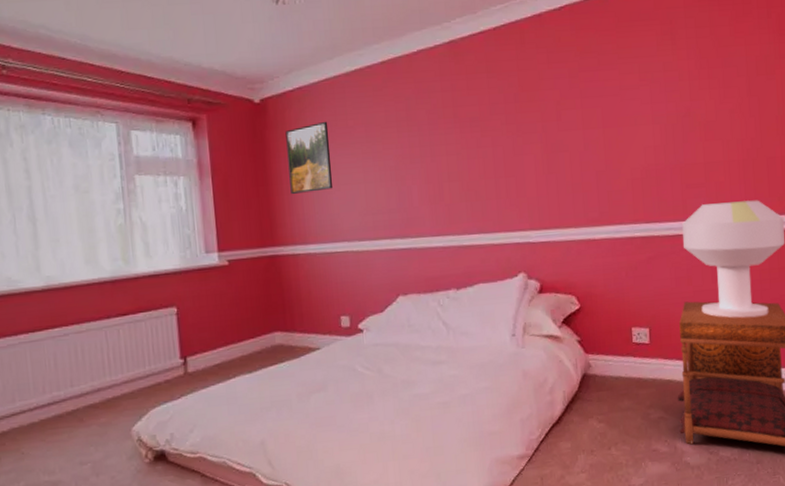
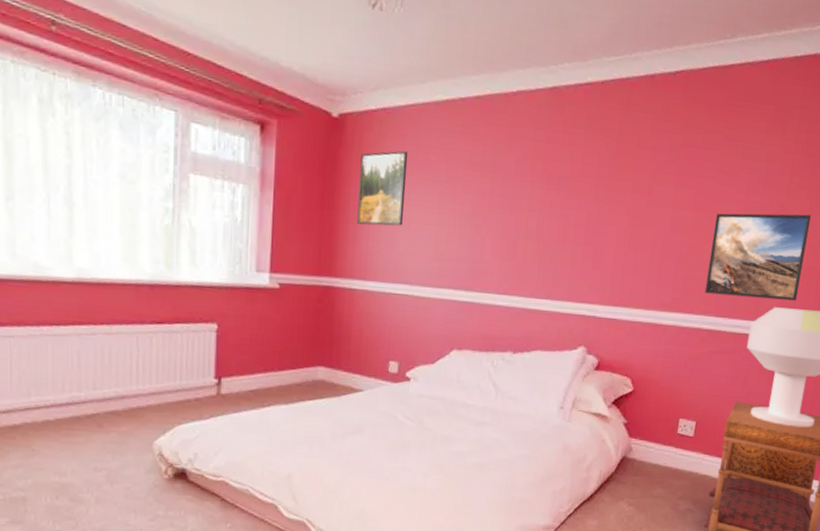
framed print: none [625,112,723,203] -> present [704,213,812,301]

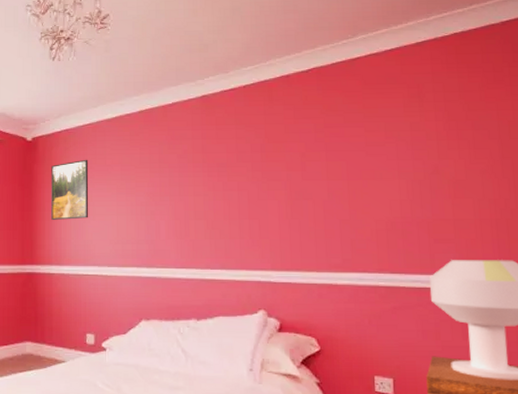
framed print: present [704,213,812,301] -> none [370,172,474,252]

